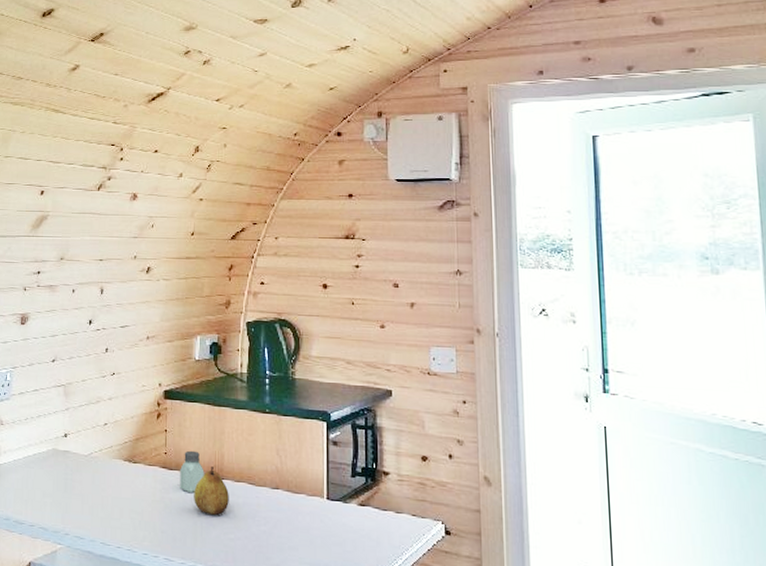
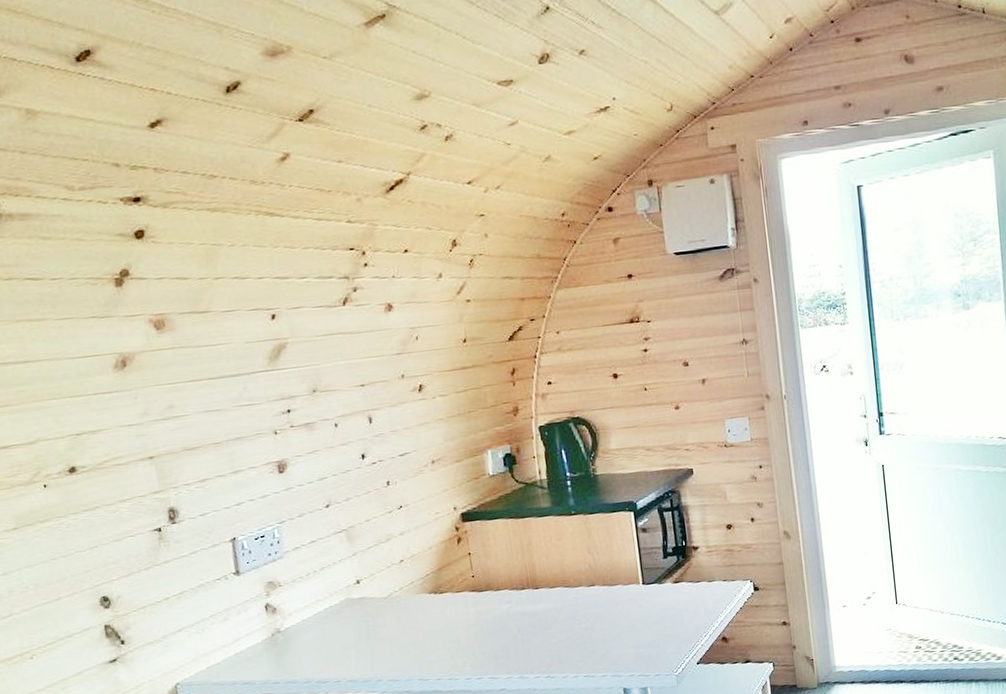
saltshaker: present [180,450,205,494] -> none [491,567,518,610]
fruit: present [194,467,229,515] -> none [509,579,547,626]

